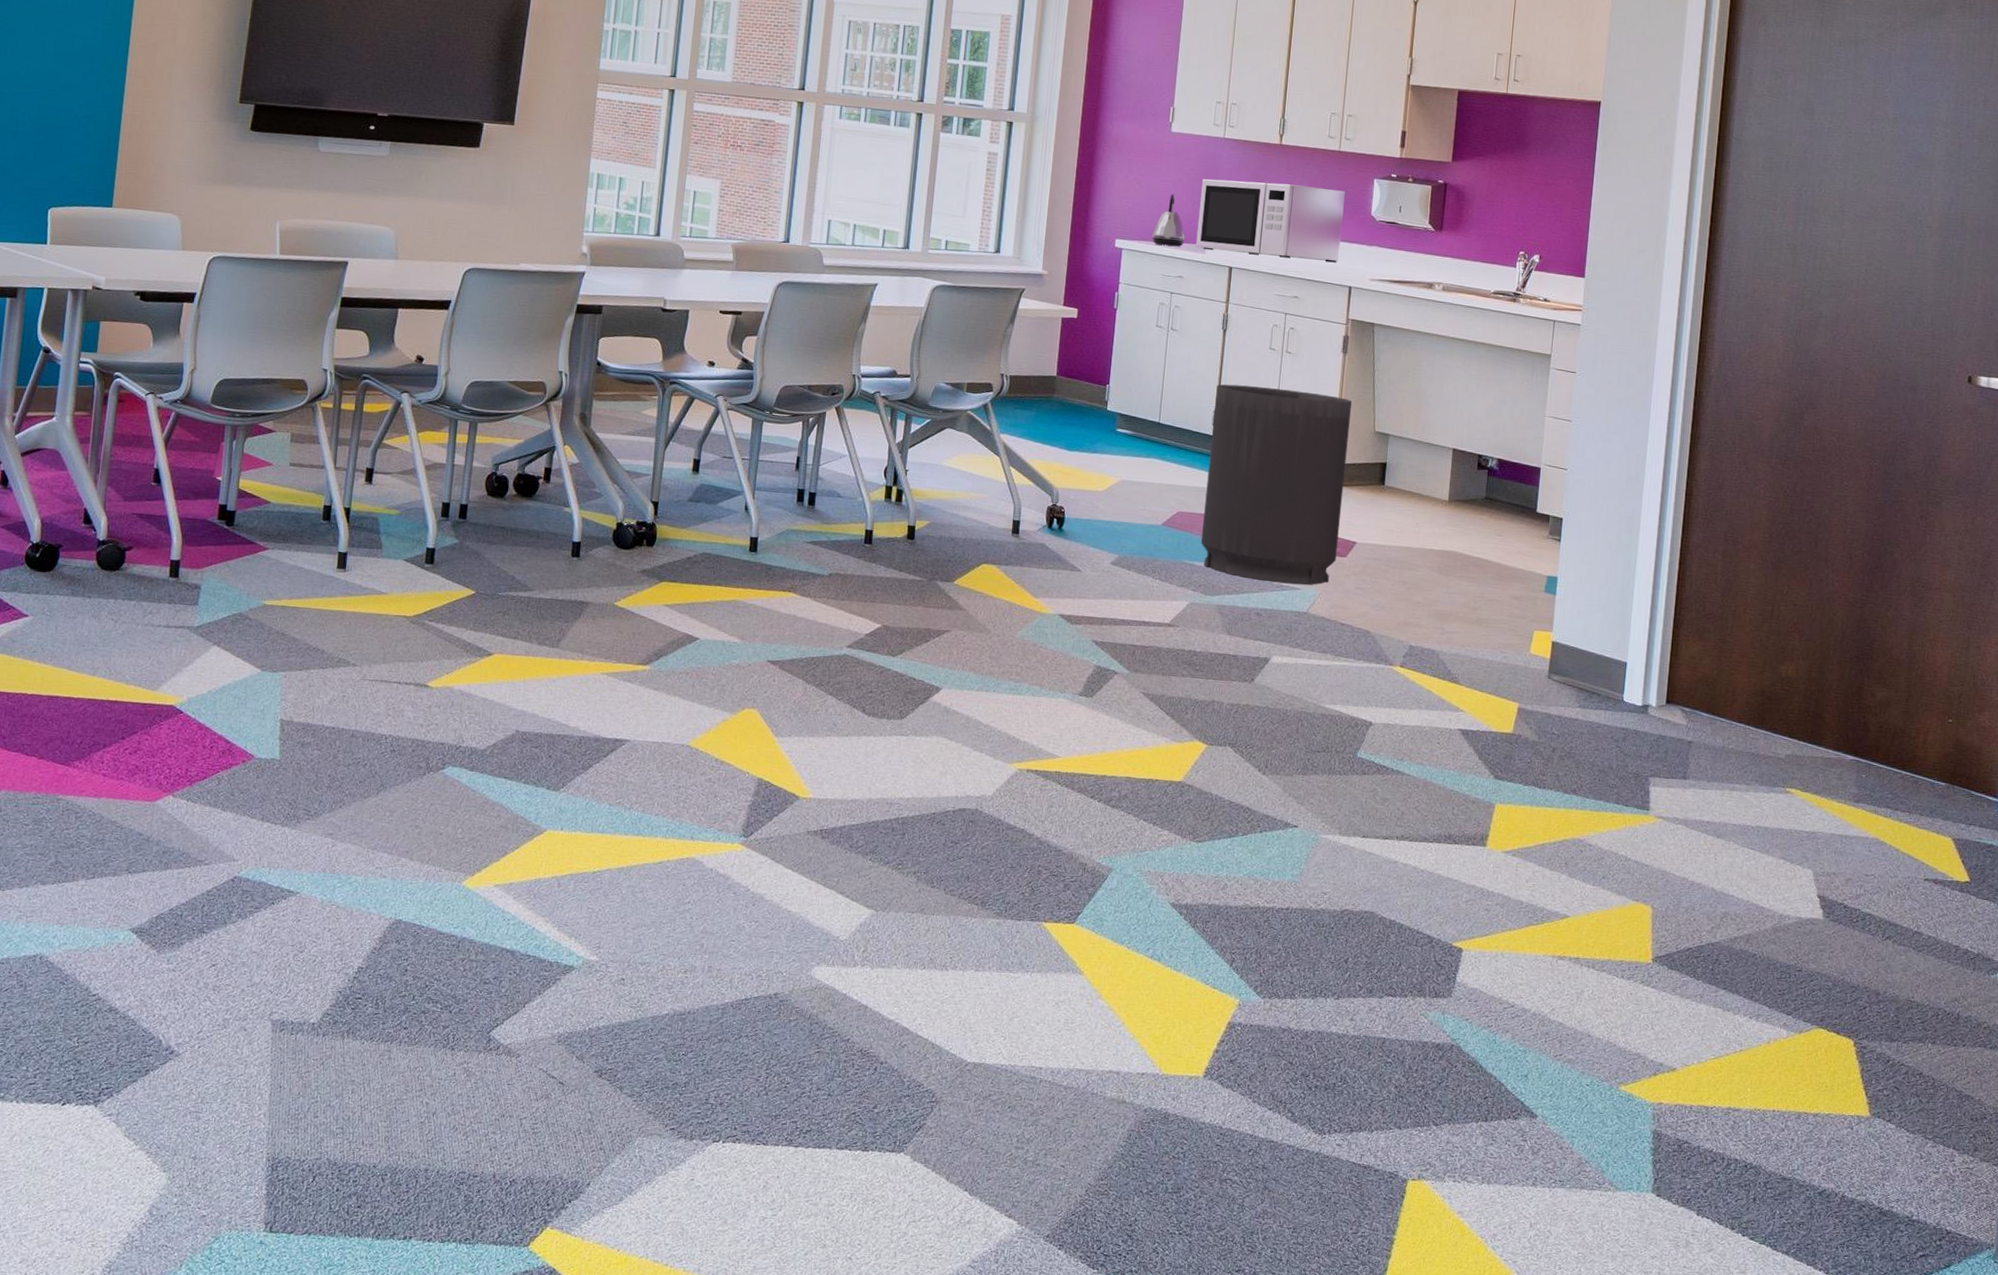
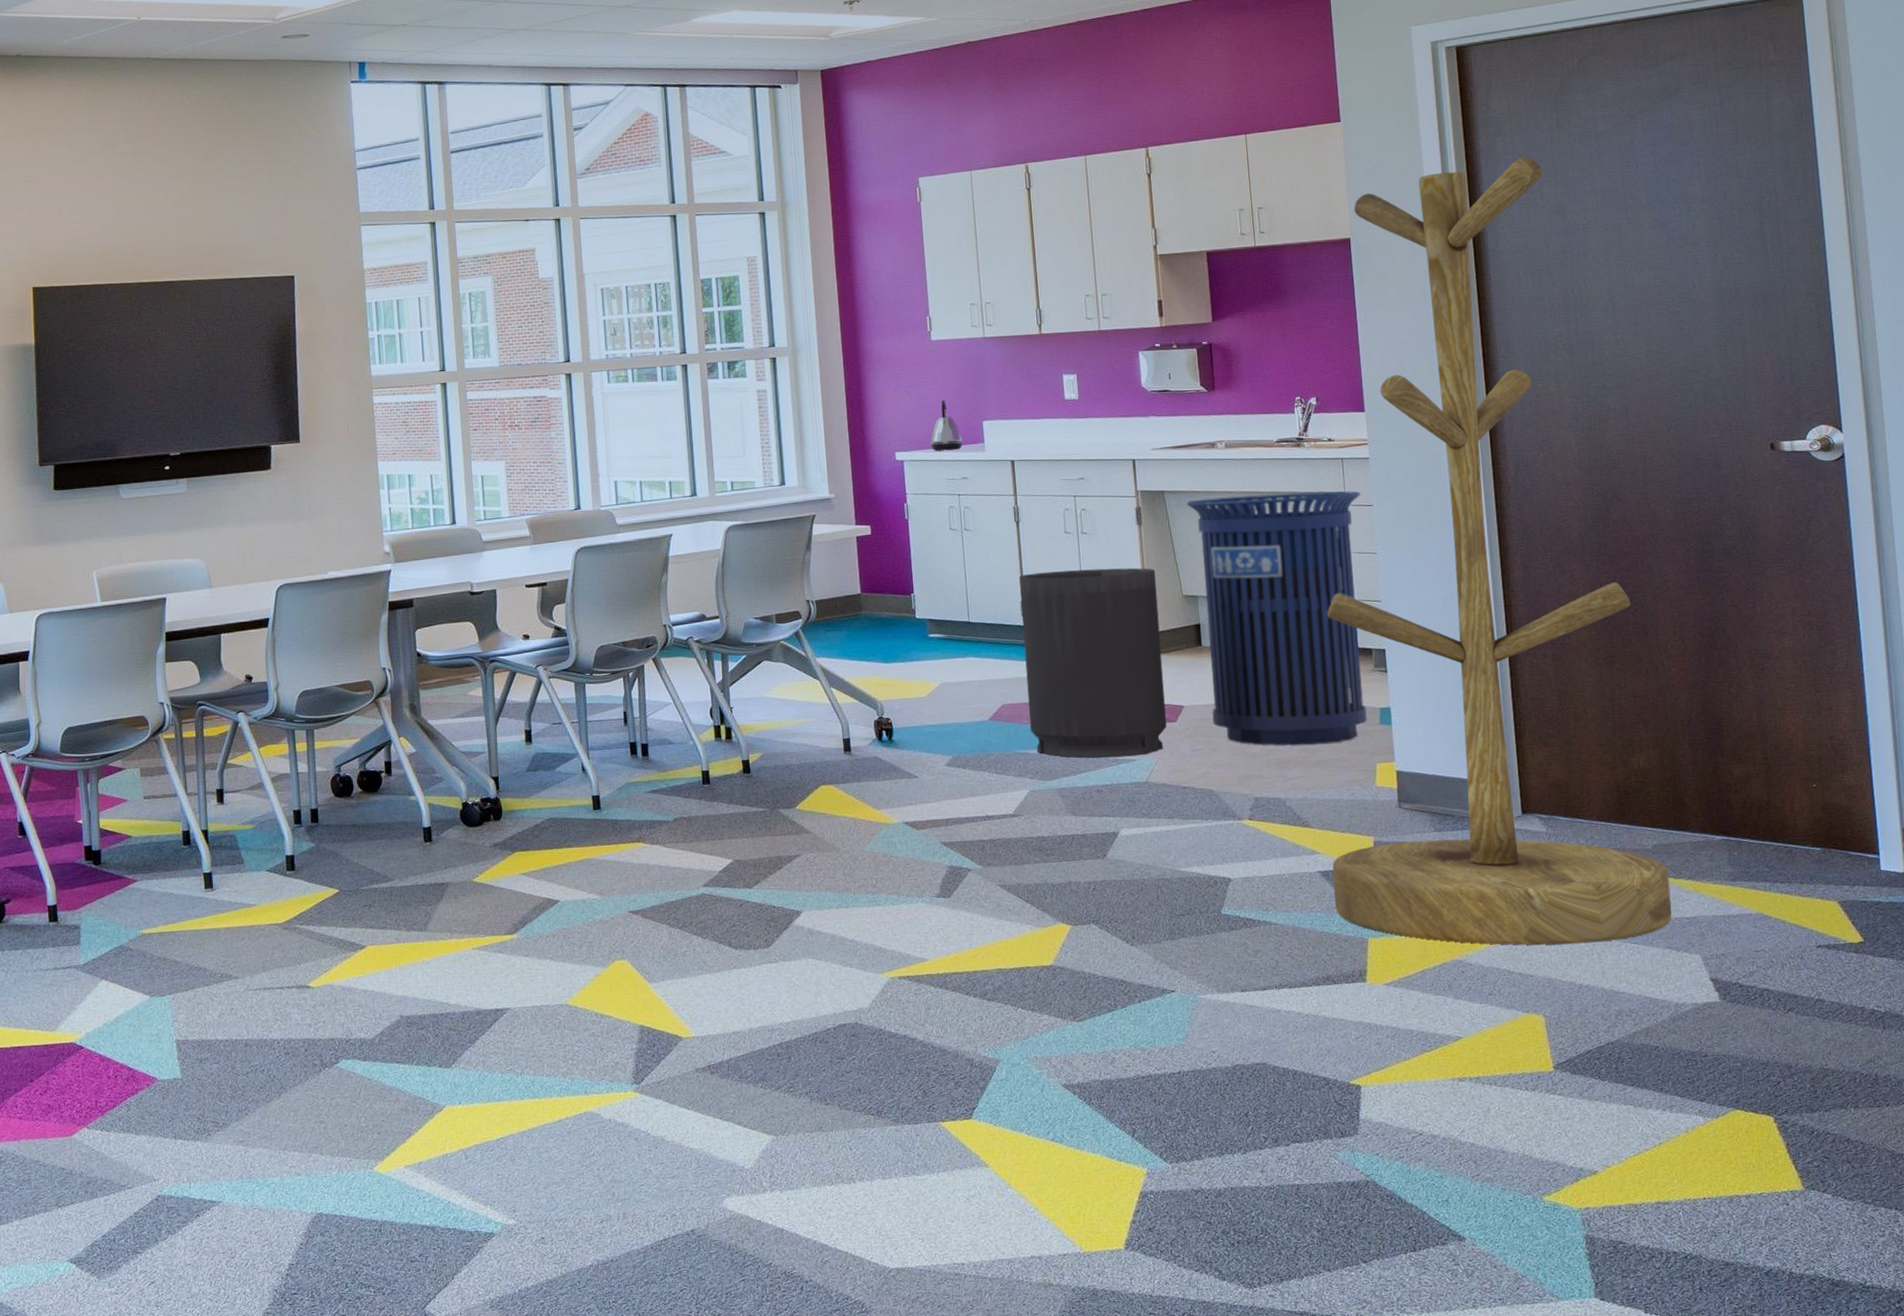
microwave: present [1195,179,1345,263] -> none [969,368,1118,448]
recycling bin: none [1382,337,1567,603] -> present [1186,491,1368,745]
coat rack: none [1469,50,1808,843] -> present [1326,157,1672,945]

